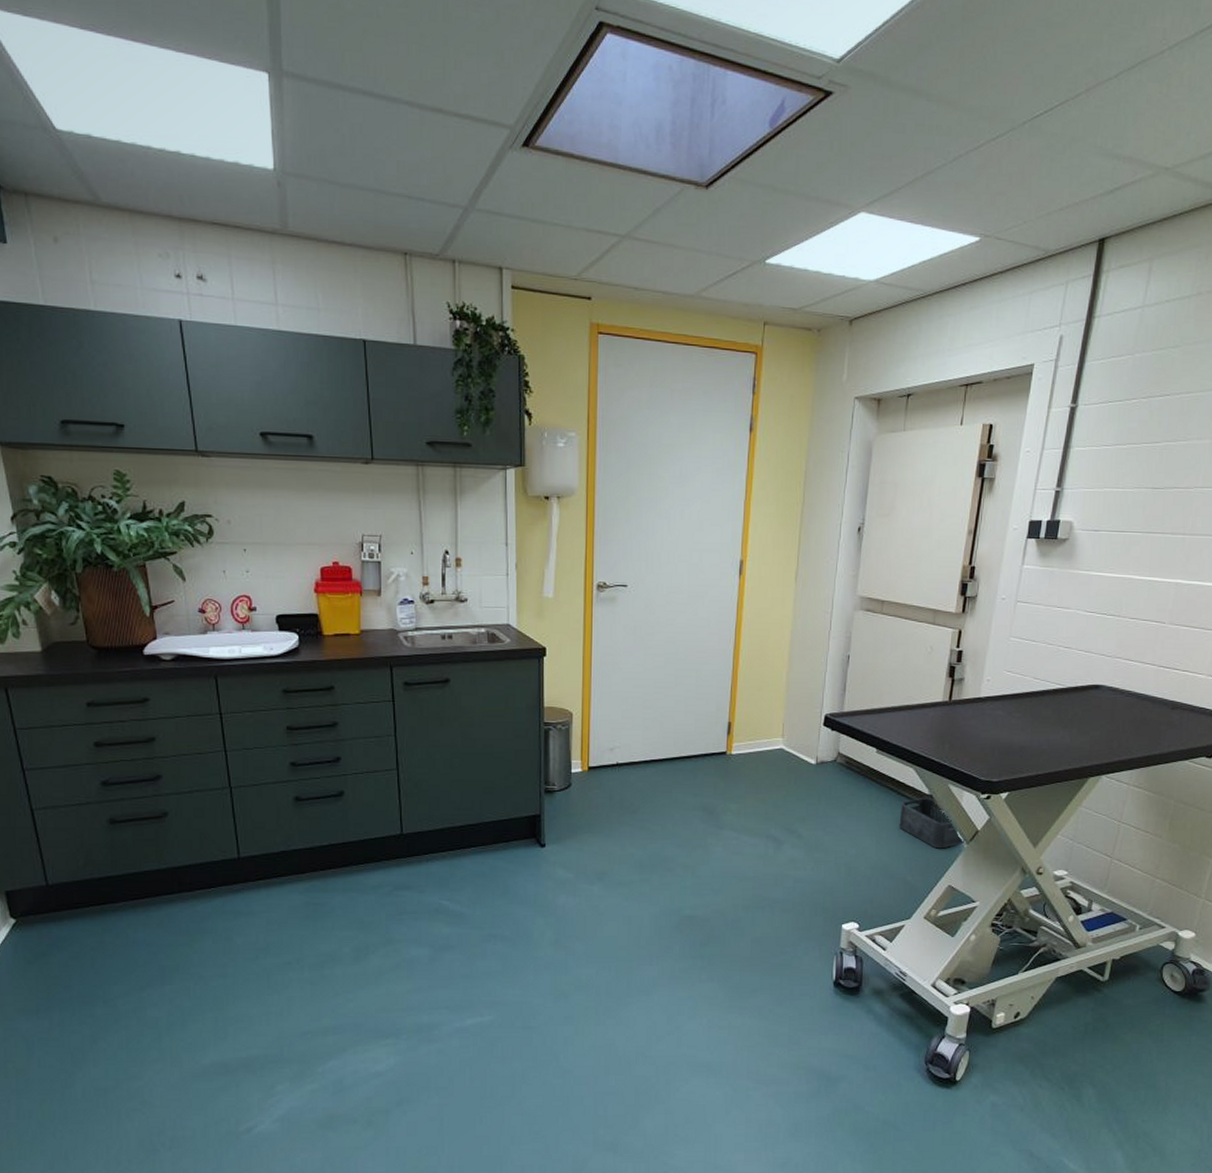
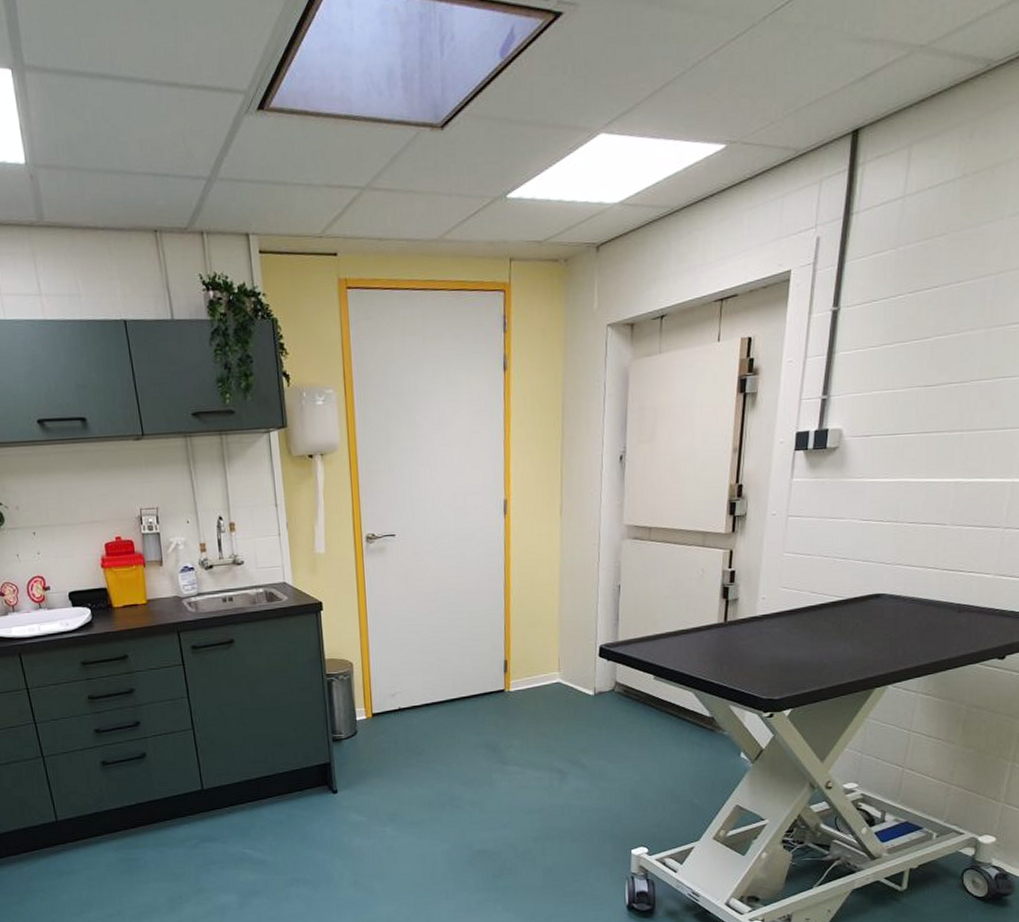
storage bin: present [899,797,964,849] -> none [681,719,749,770]

